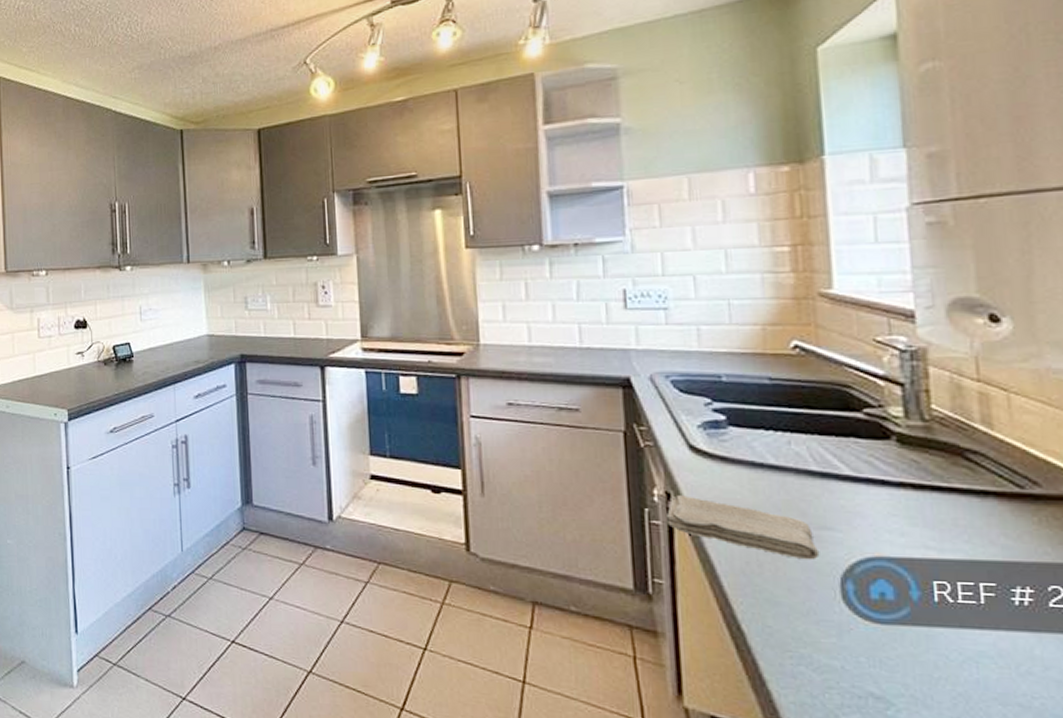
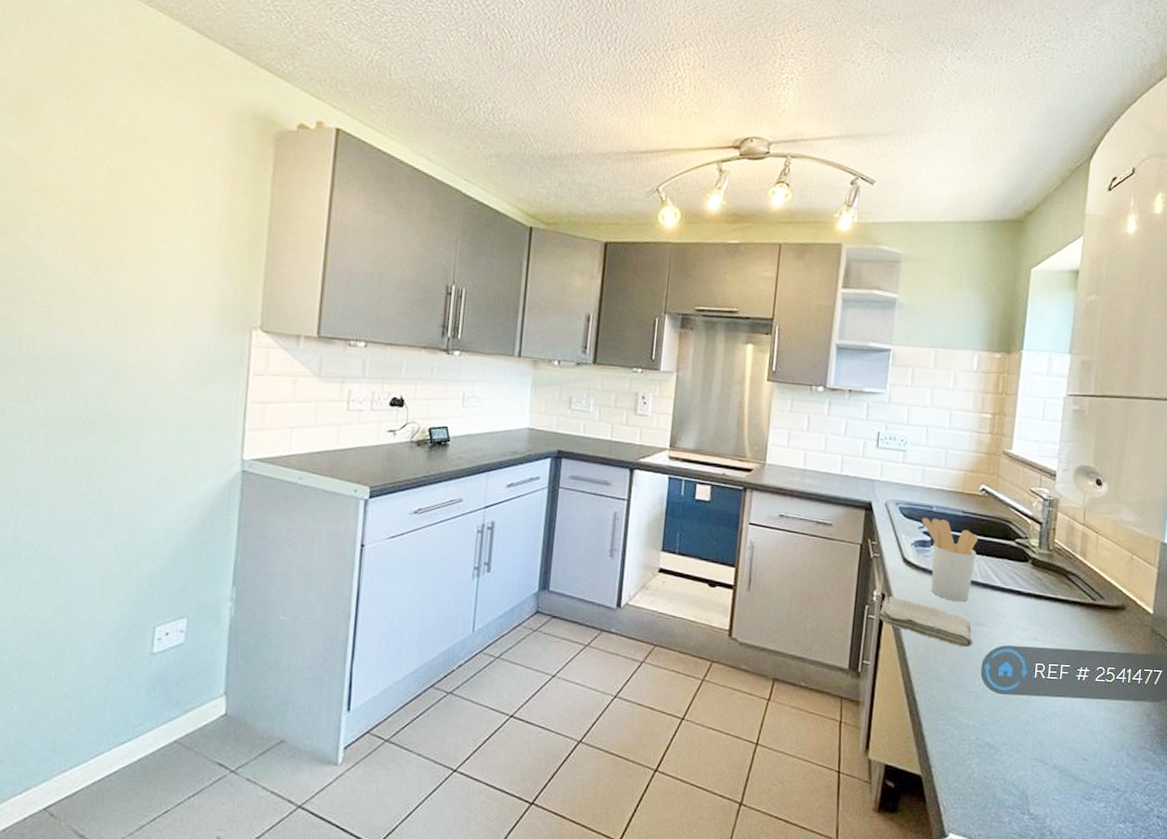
utensil holder: none [707,390,802,499] -> present [921,517,979,602]

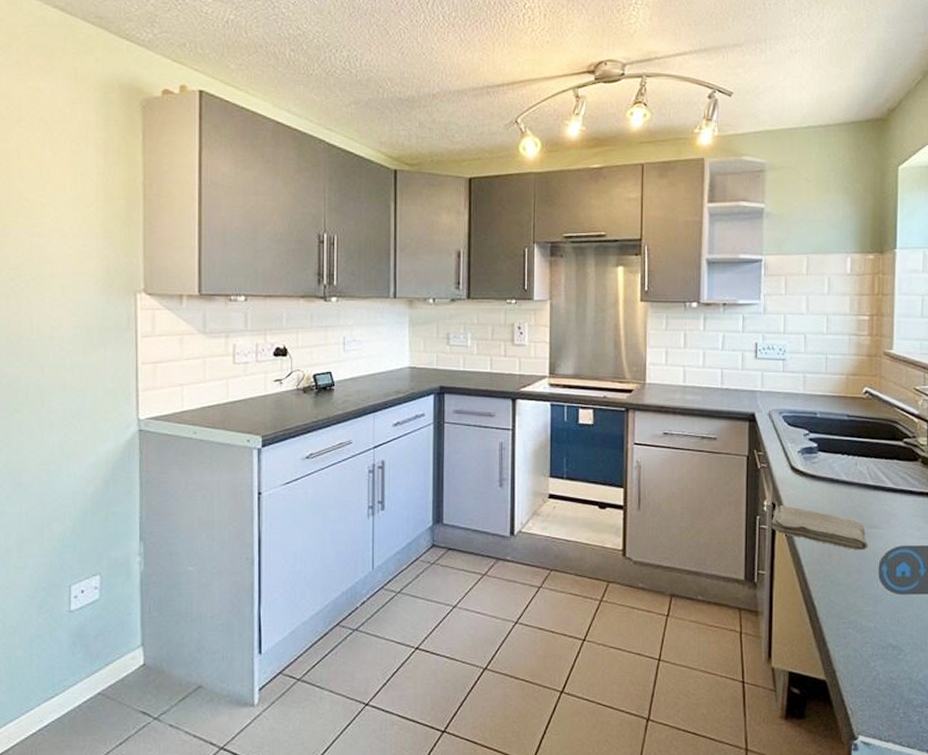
utensil holder: present [921,517,979,602] -> none [806,424,866,506]

